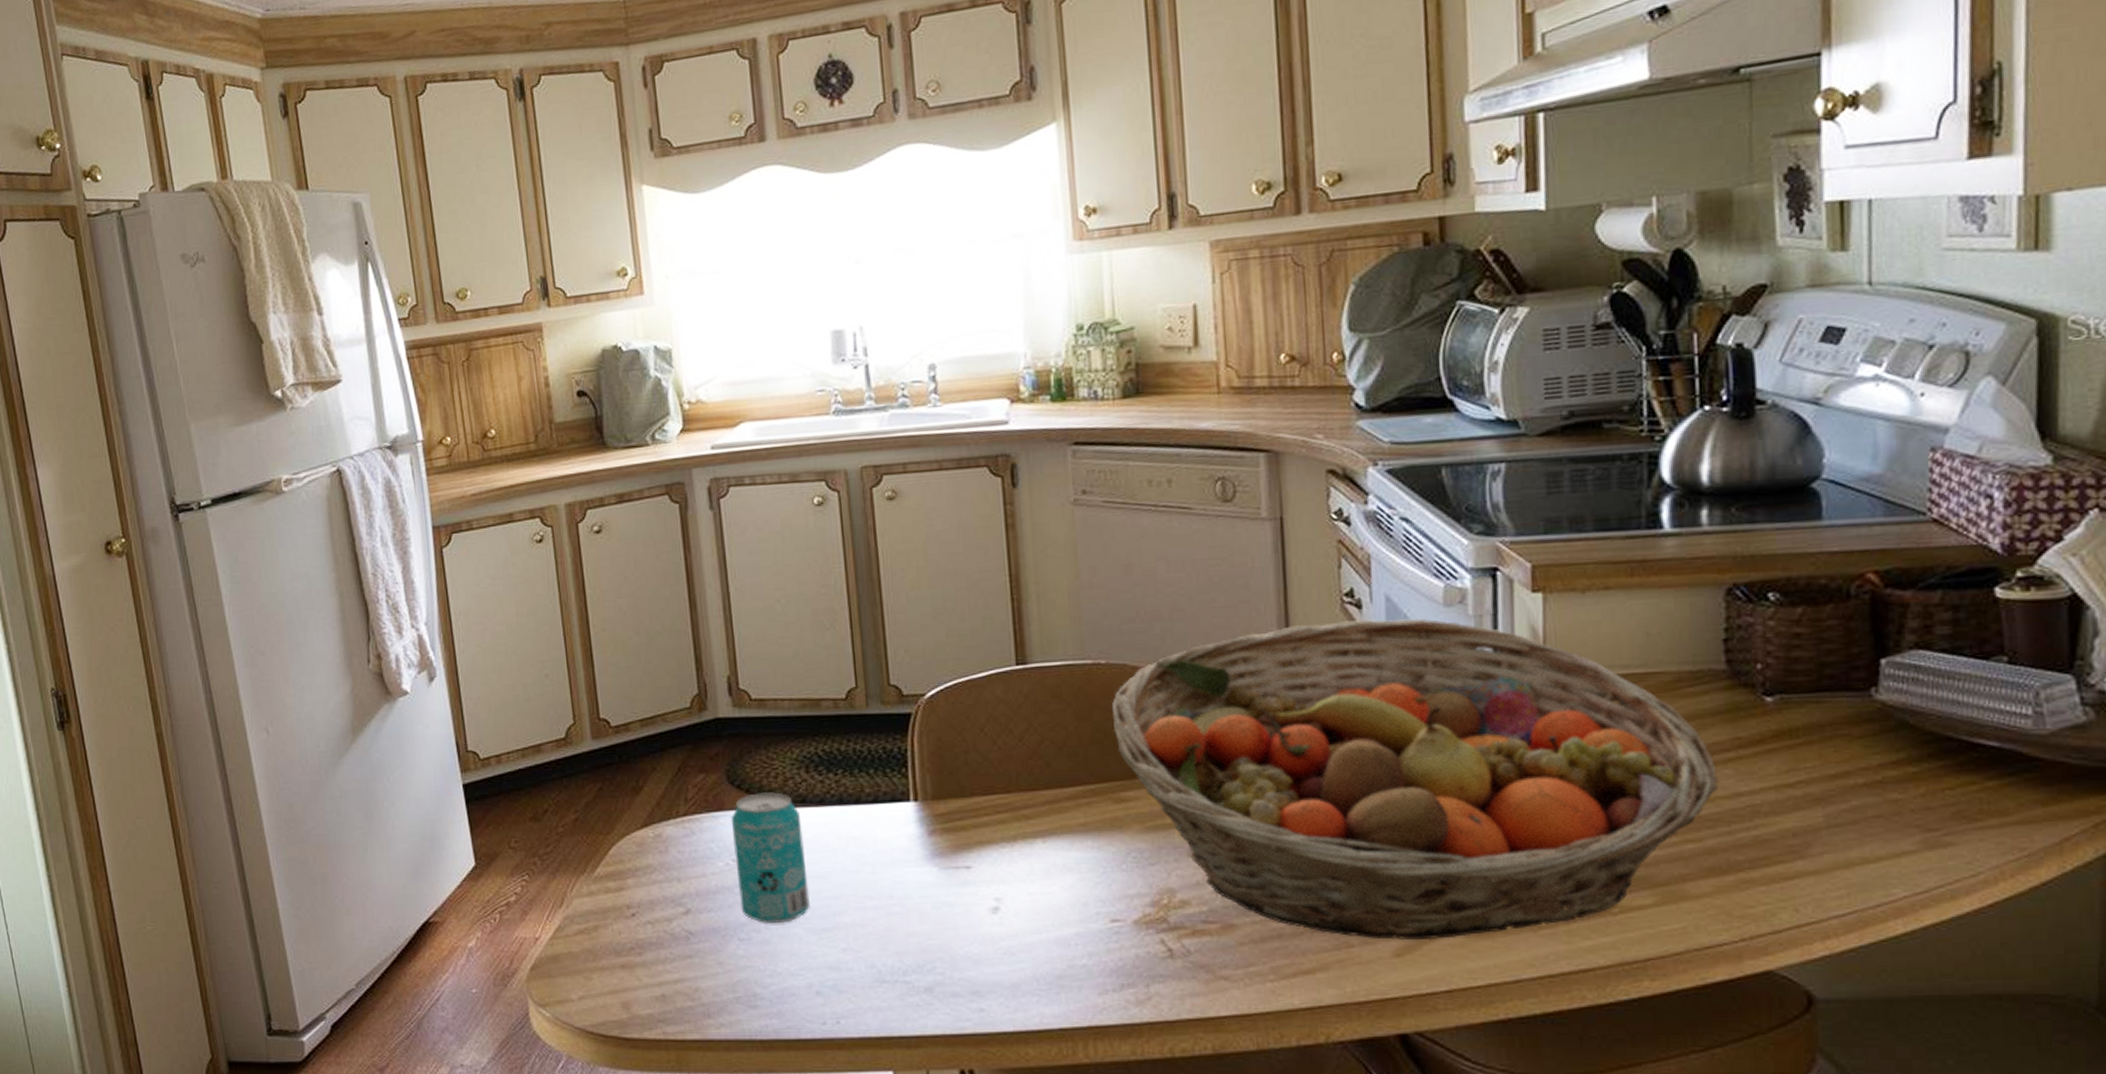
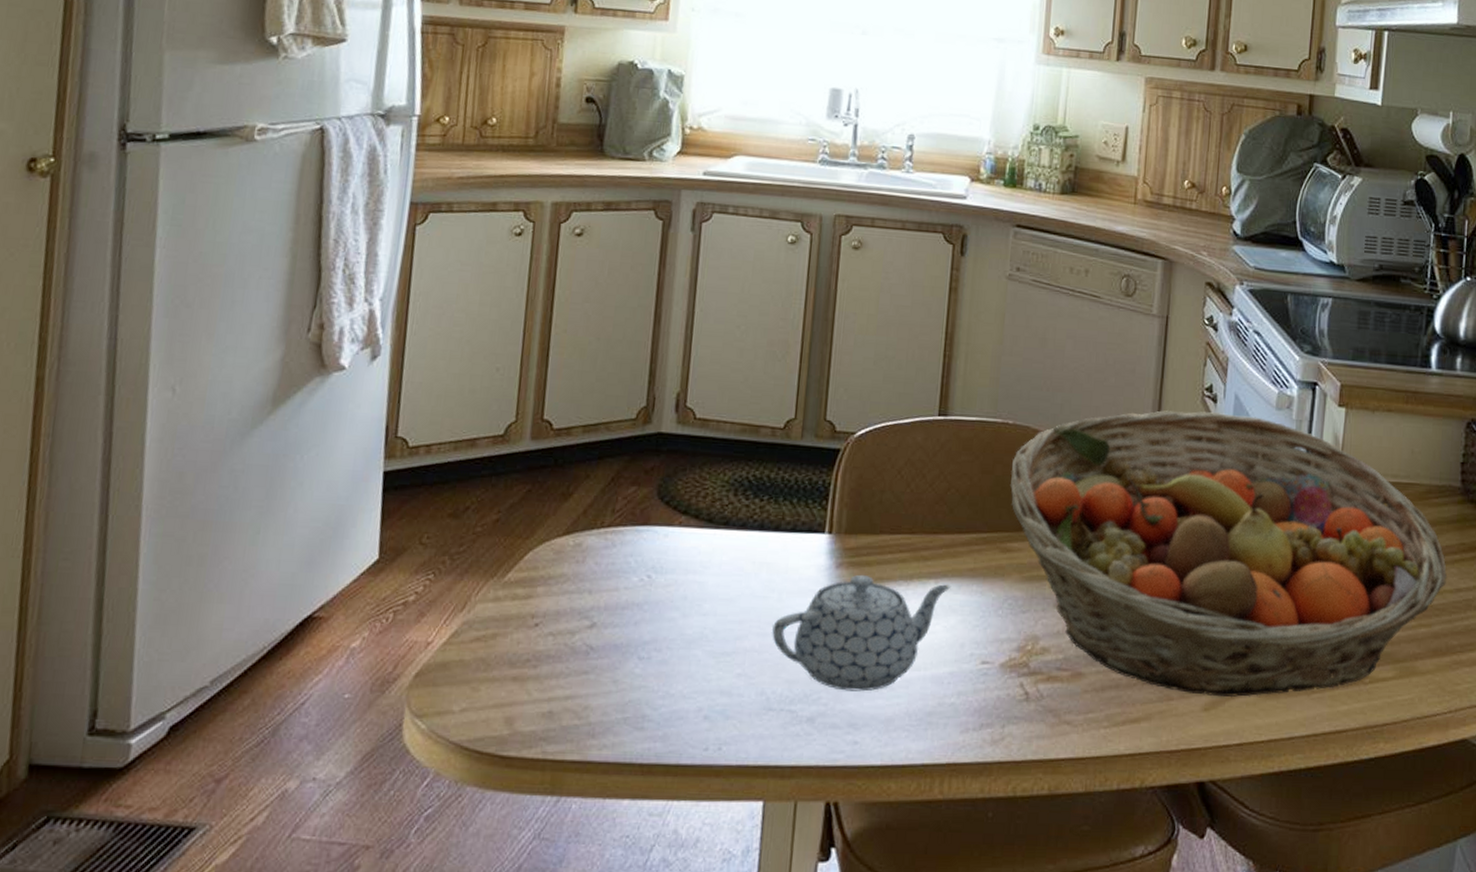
beverage can: present [730,792,811,923] -> none [646,511,722,644]
teapot: none [870,840,1063,959] -> present [771,574,952,692]

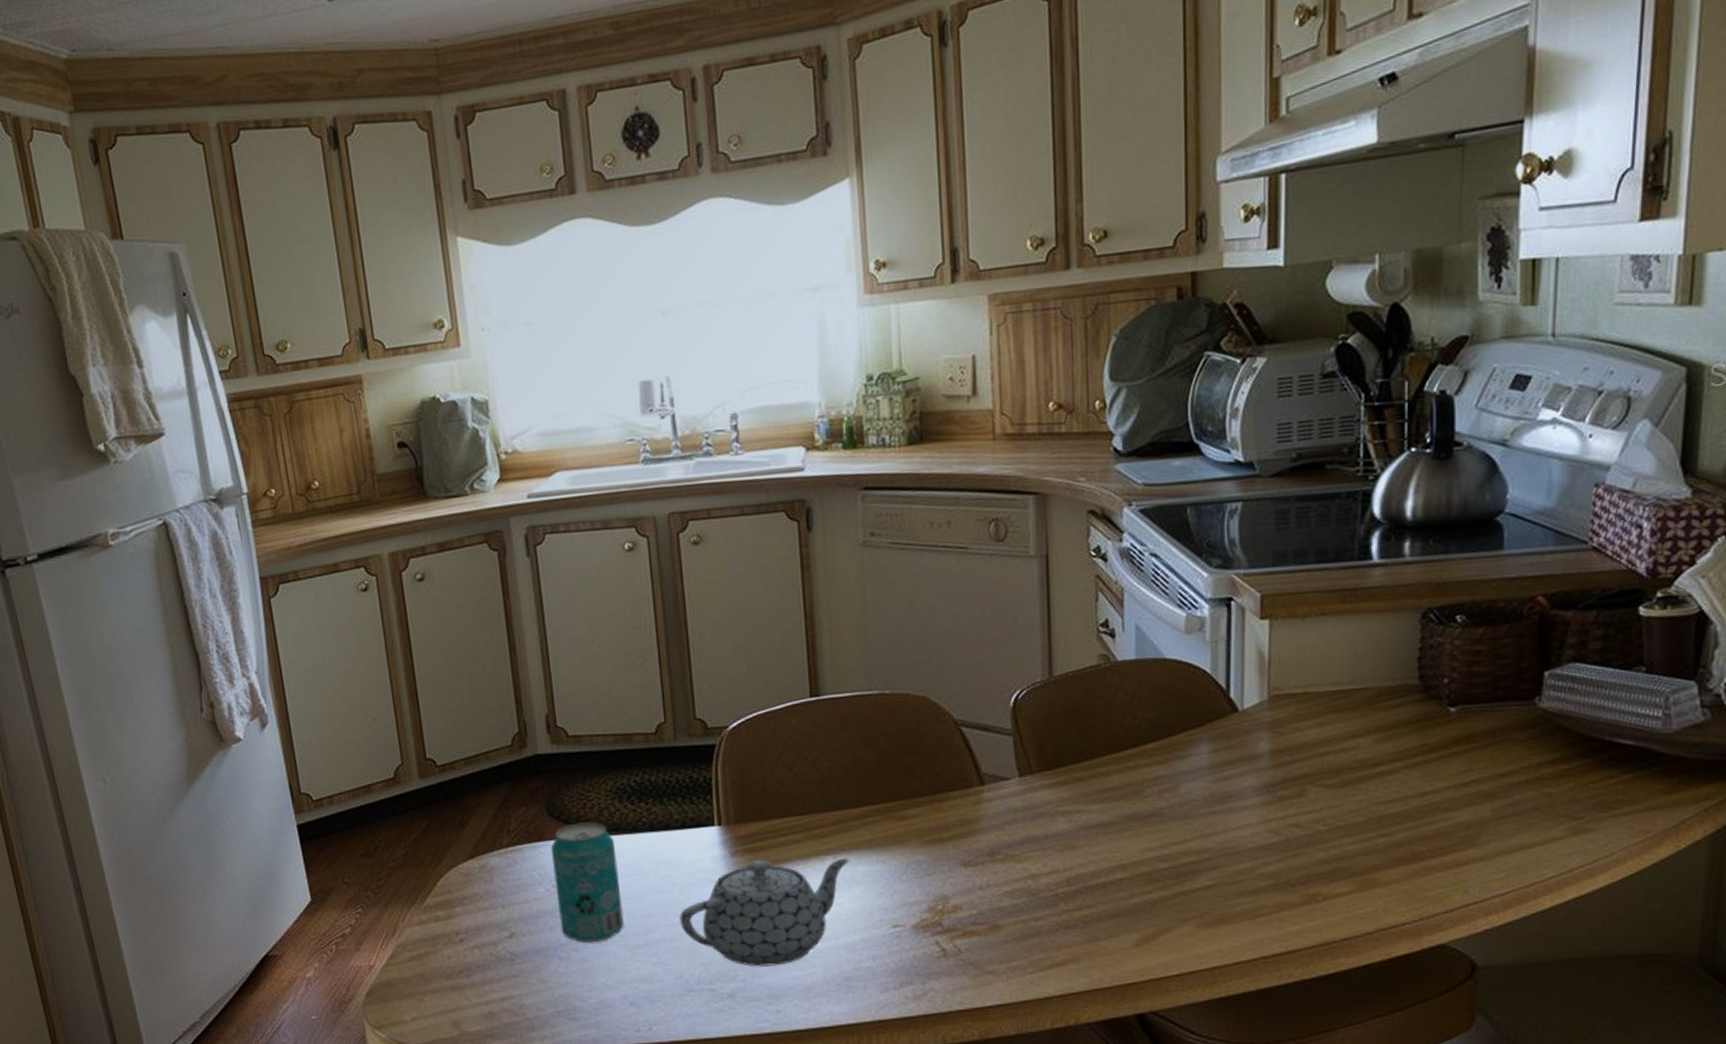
beverage can: none [646,511,722,644] -> present [550,822,625,943]
fruit basket: present [1010,410,1447,698] -> none [895,645,1408,932]

